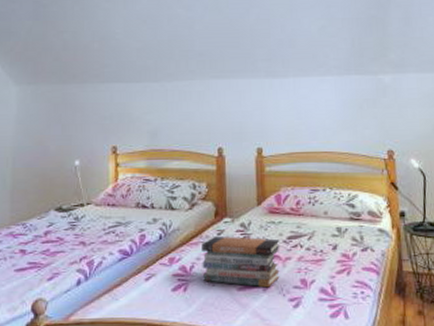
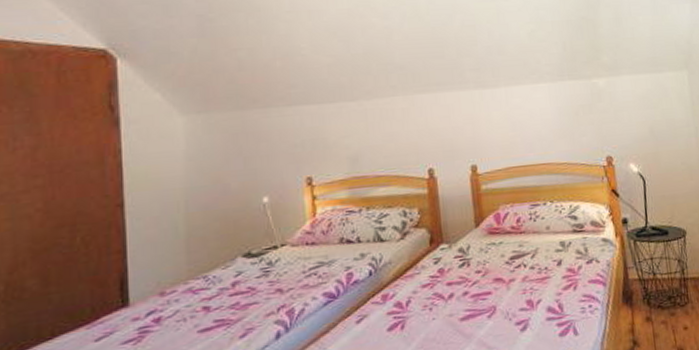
book stack: present [201,235,280,288] -> none [417,261,505,317]

